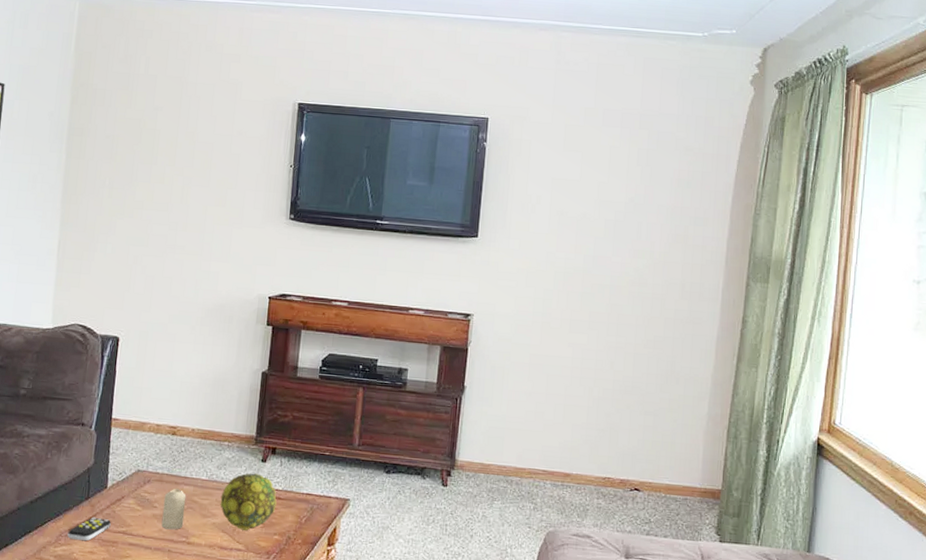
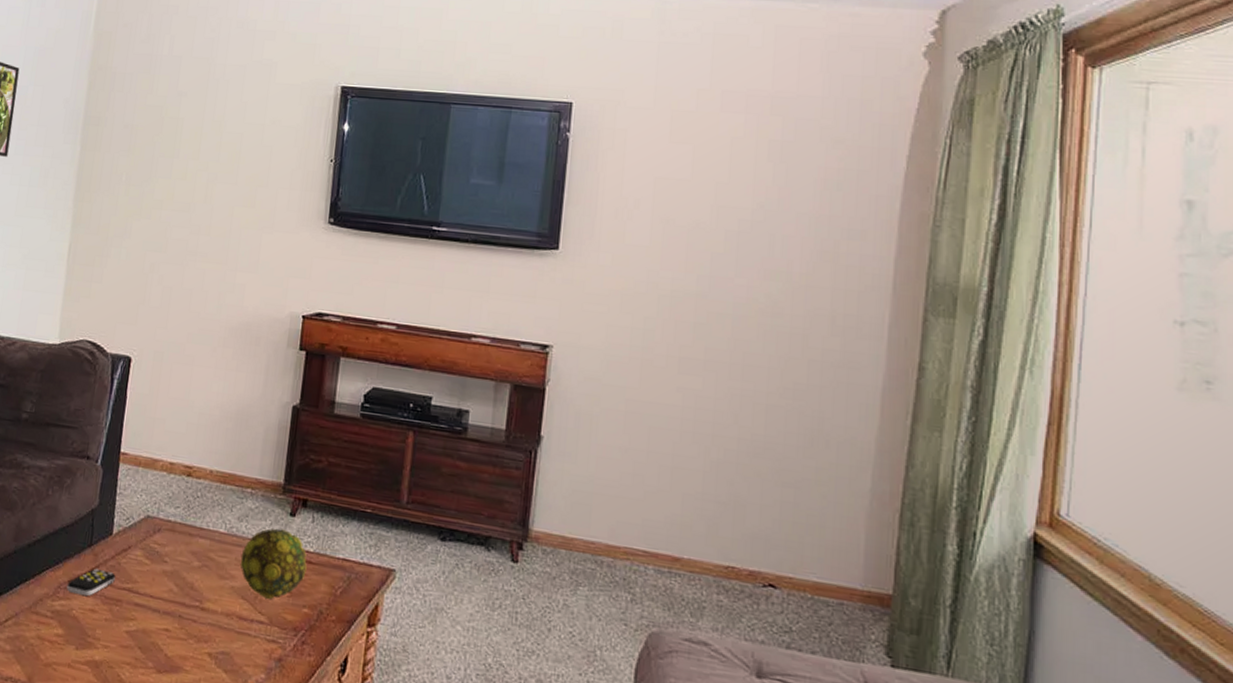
candle: present [161,488,187,530] -> none [172,540,202,592]

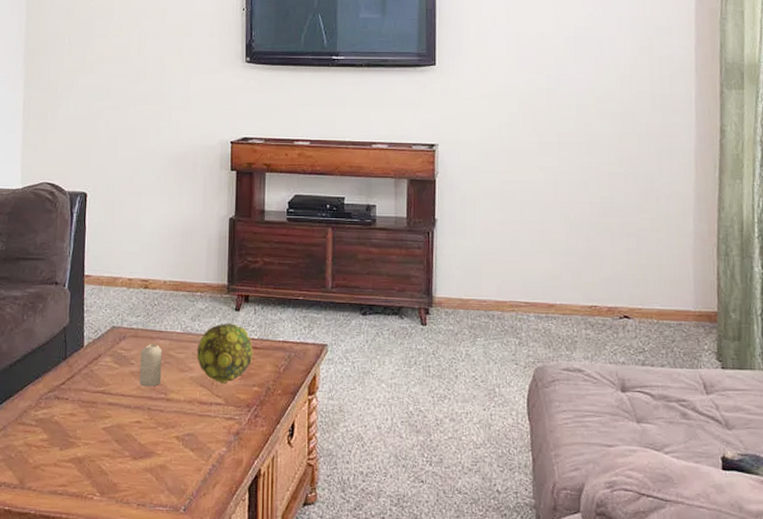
remote control: present [67,568,116,597] -> none [47,377,89,403]
candle: none [172,540,202,592] -> present [139,343,163,387]

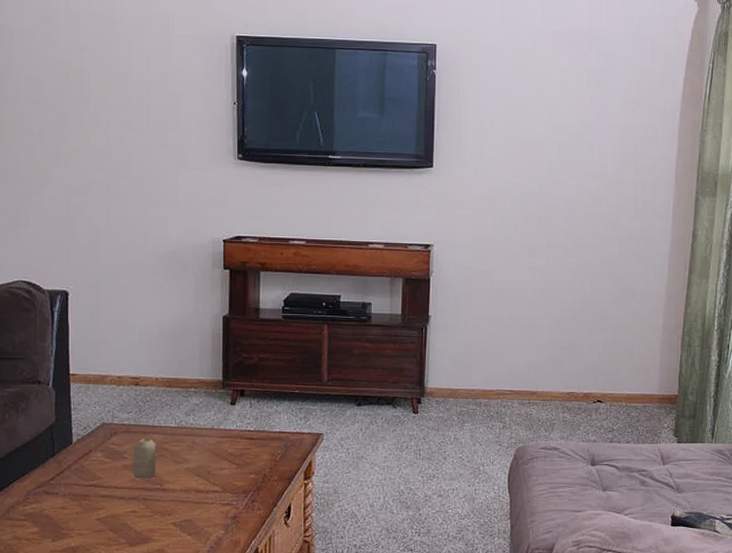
decorative ball: present [196,323,253,383] -> none [192,416,249,472]

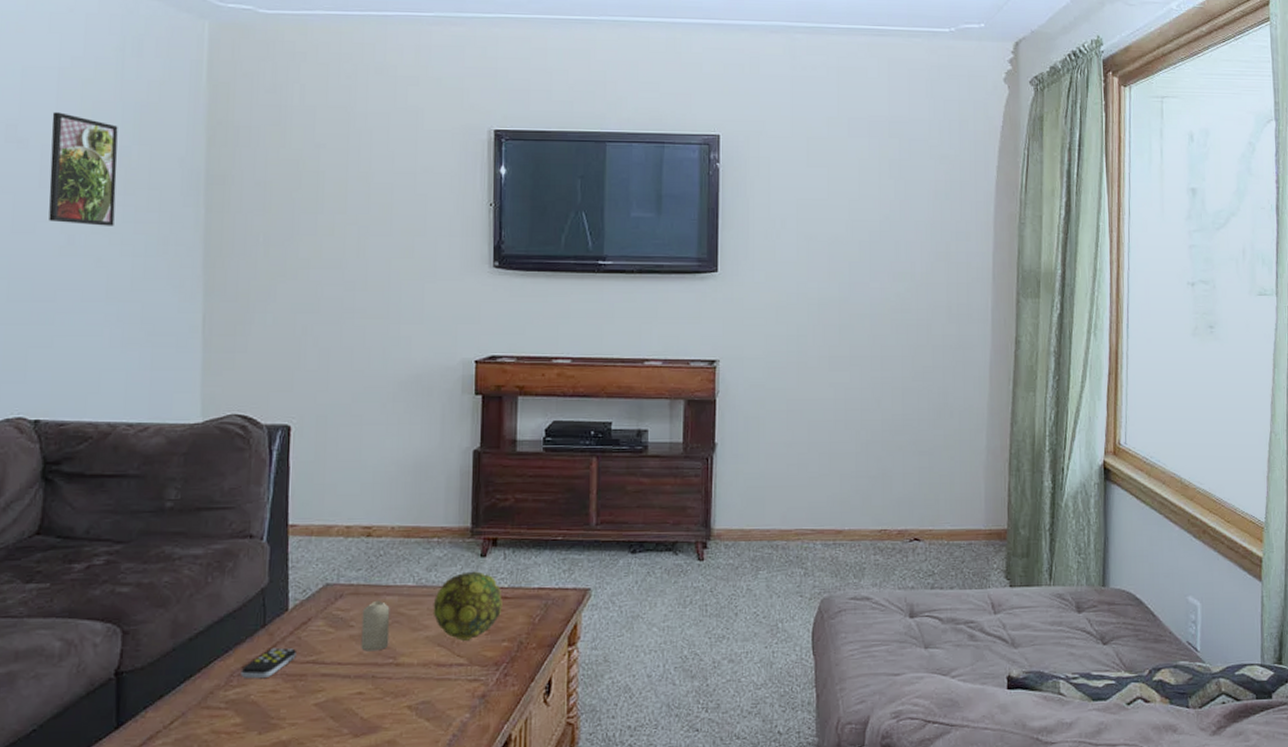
remote control: none [36,473,80,498] -> present [241,647,296,679]
decorative ball: none [192,416,249,472] -> present [433,571,502,641]

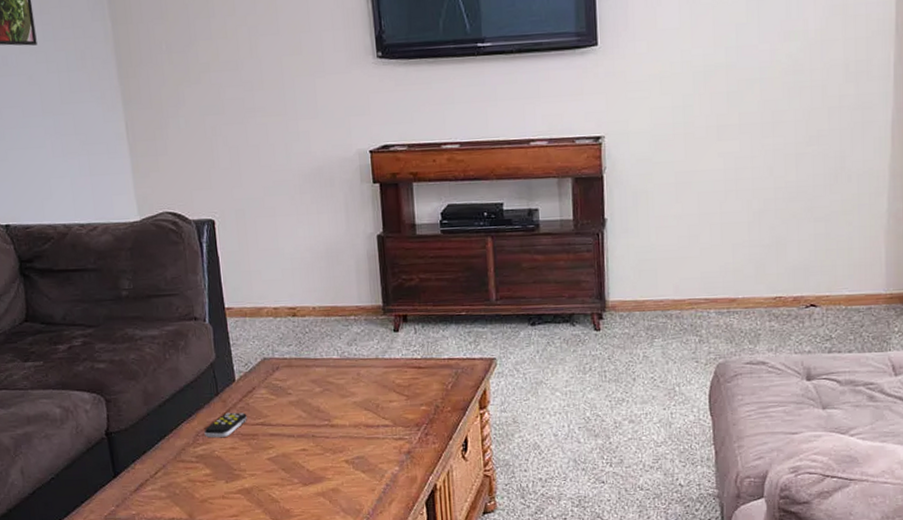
candle: present [361,600,390,651] -> none [297,371,323,415]
decorative ball: present [433,571,502,641] -> none [357,344,418,405]

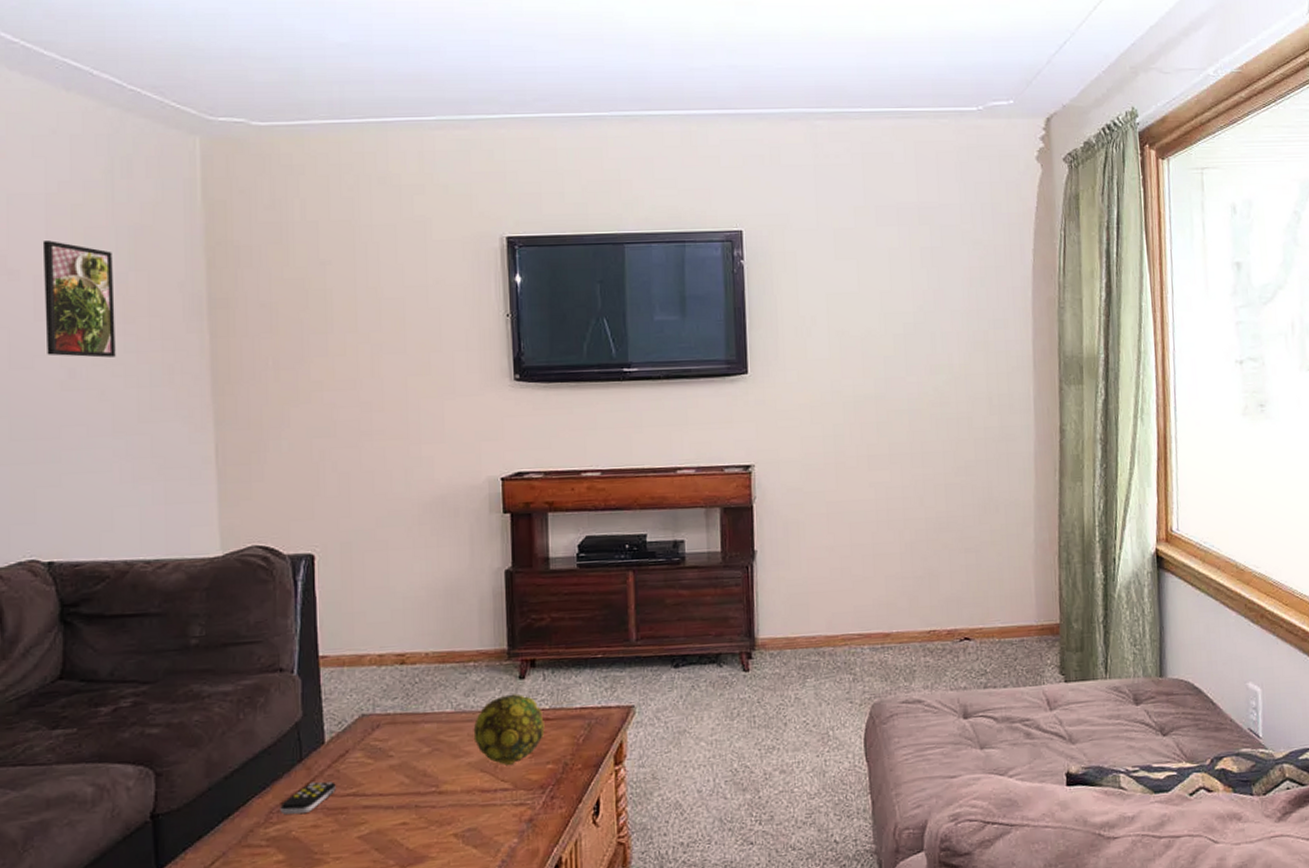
decorative ball: none [357,344,418,405] -> present [473,694,545,765]

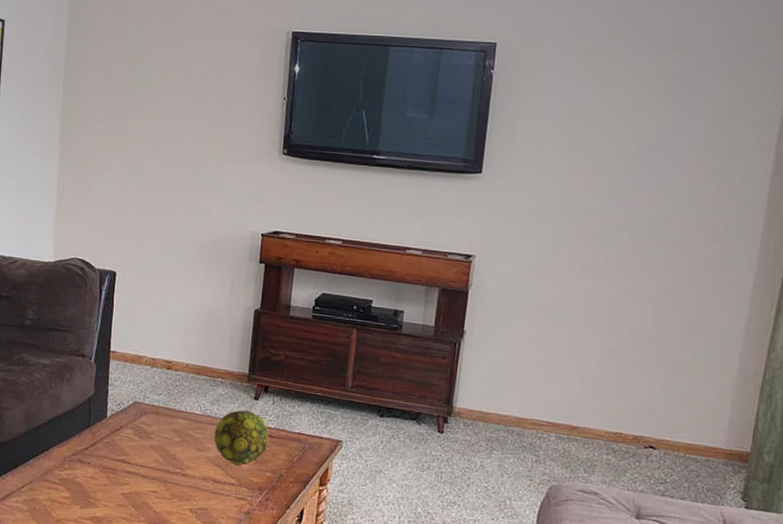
remote control: present [280,782,336,815] -> none [71,444,111,467]

